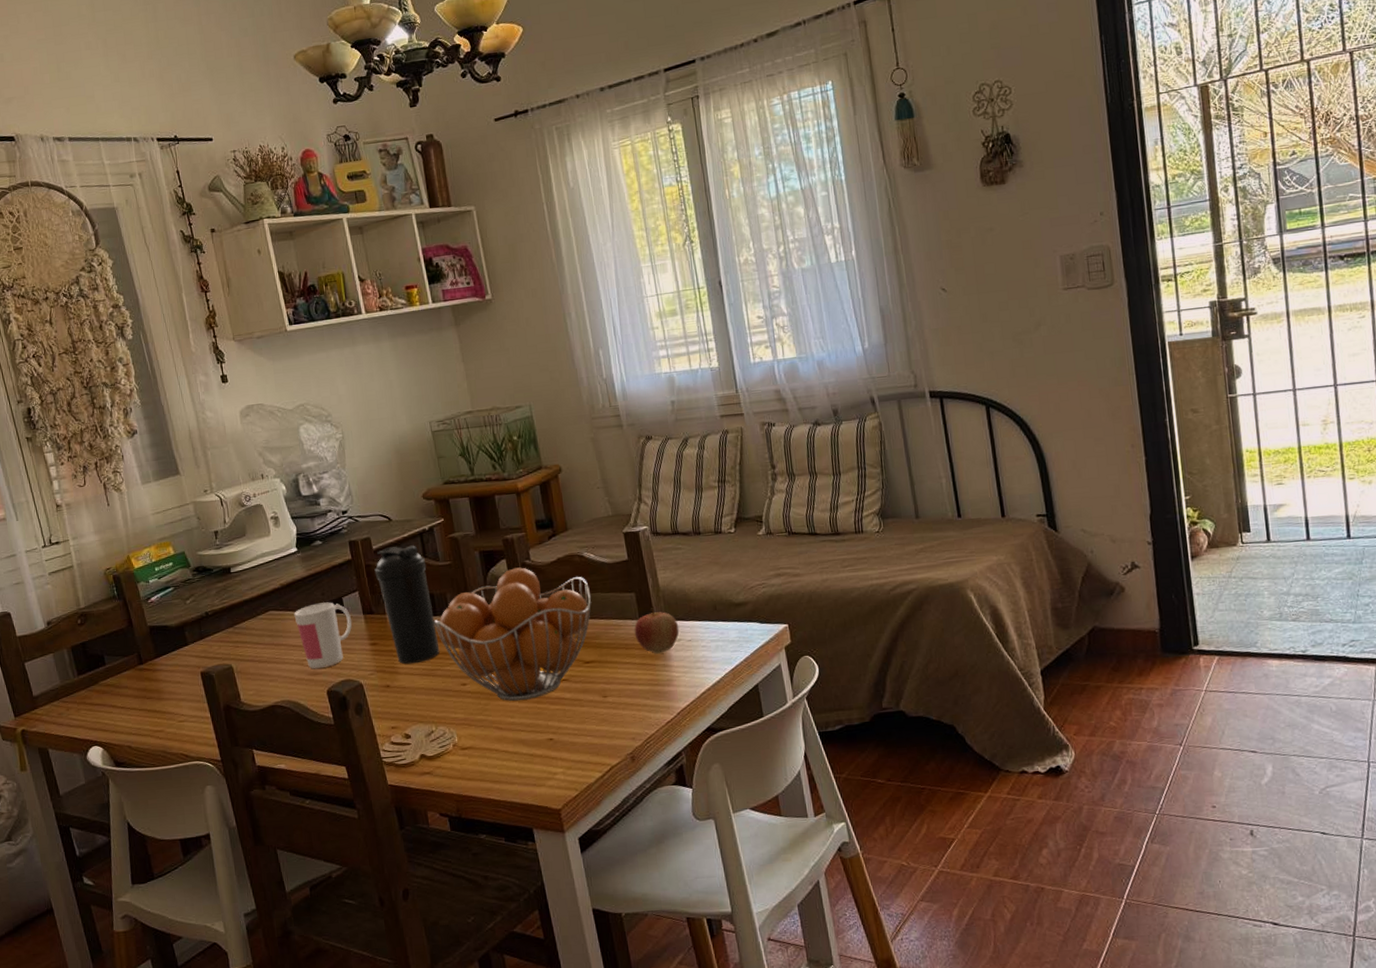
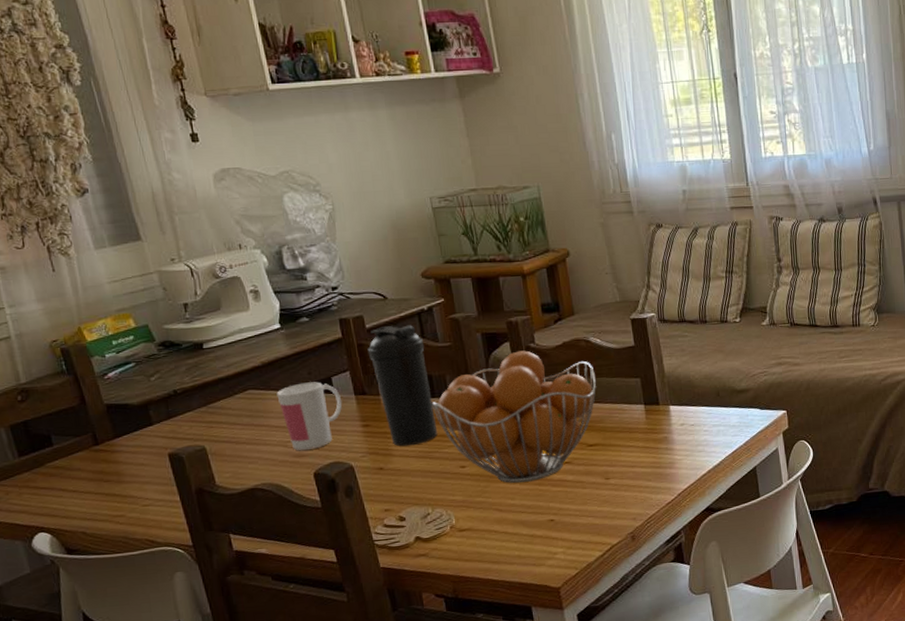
apple: present [634,608,680,654] -> none [638,393,683,438]

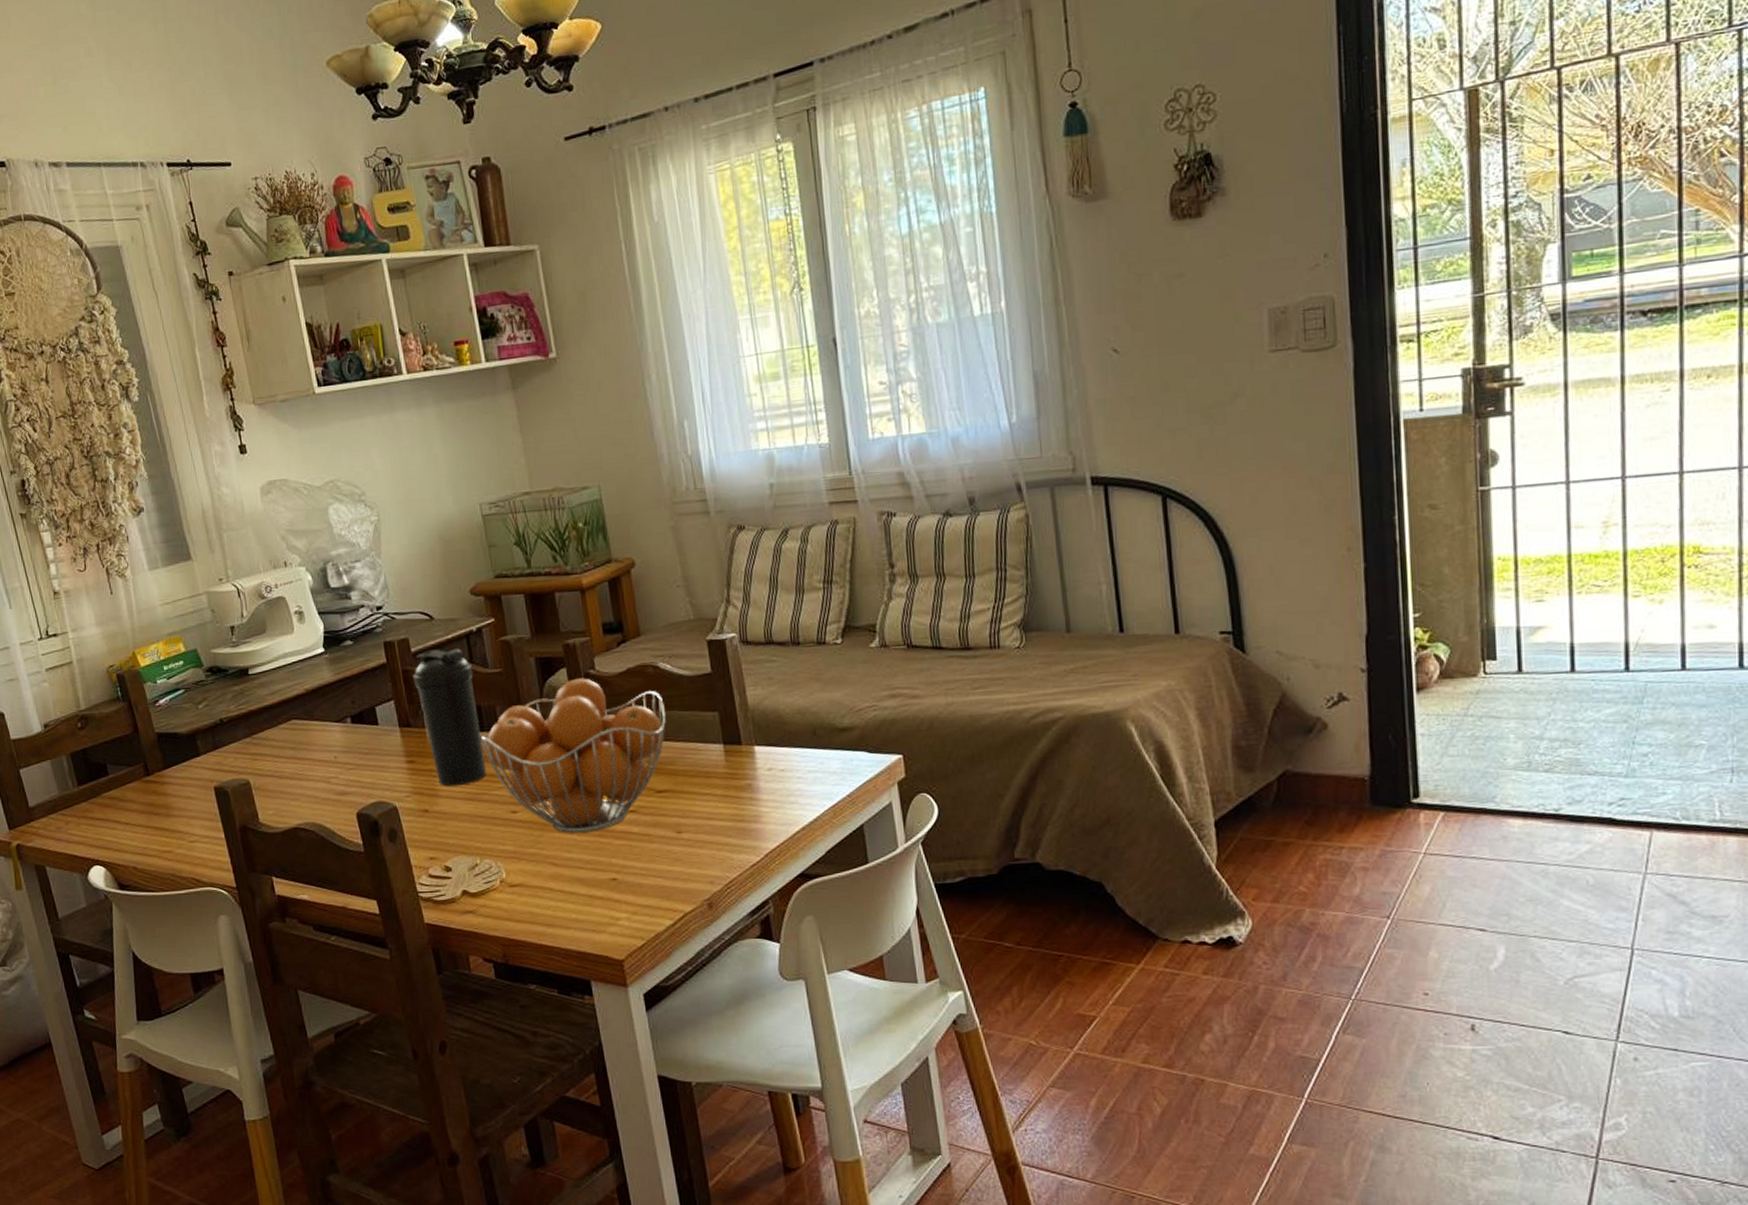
mug: present [276,382,343,451] -> none [320,711,387,788]

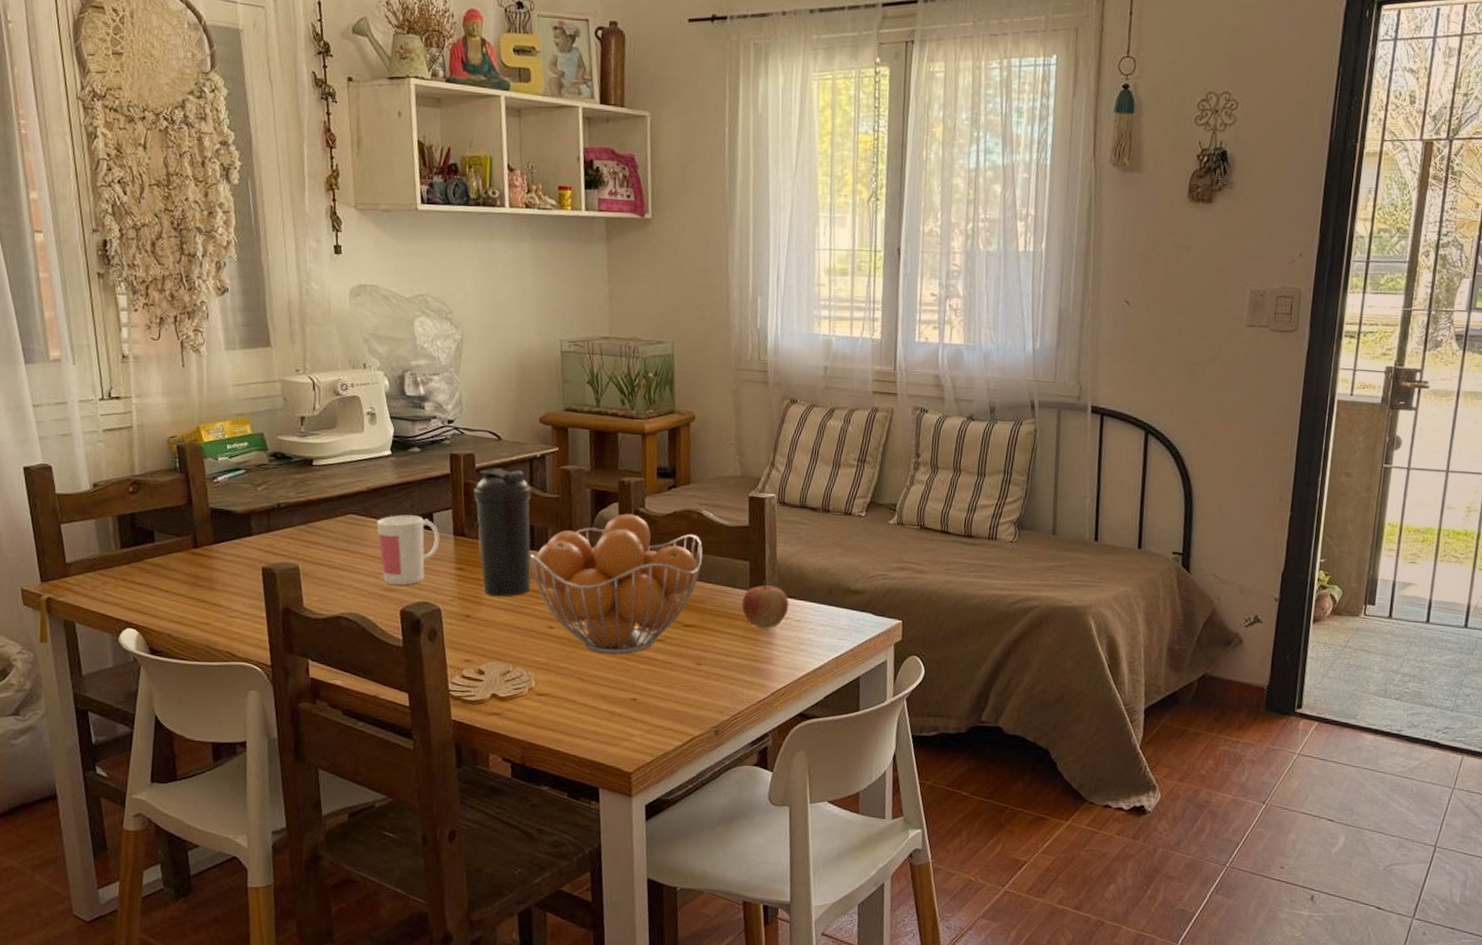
mug: none [320,711,387,788] -> present [376,514,440,586]
apple: none [716,730,771,785] -> present [741,580,789,629]

